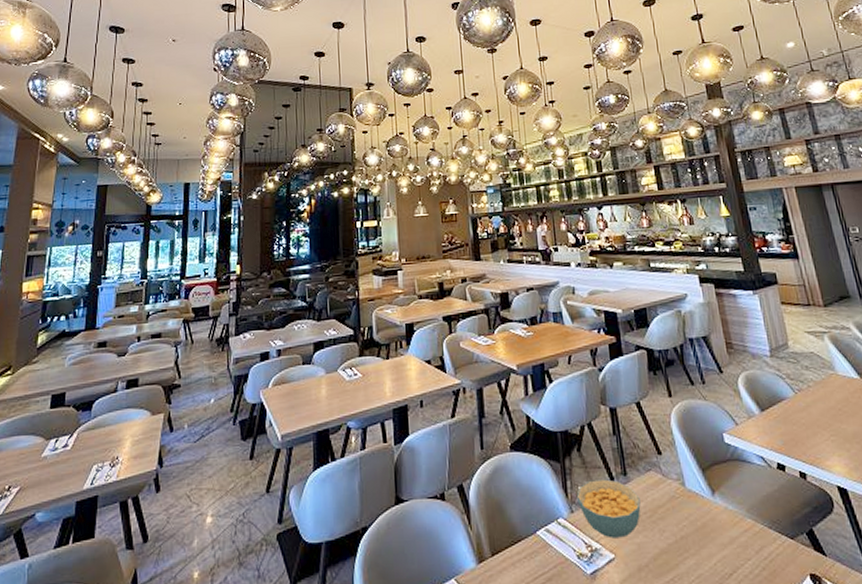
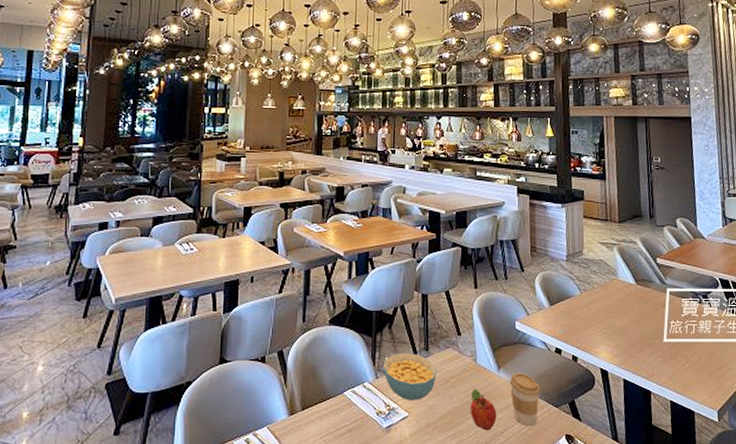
fruit: none [685,520,721,573] -> present [470,389,497,431]
coffee cup: none [728,496,771,565] -> present [510,372,540,426]

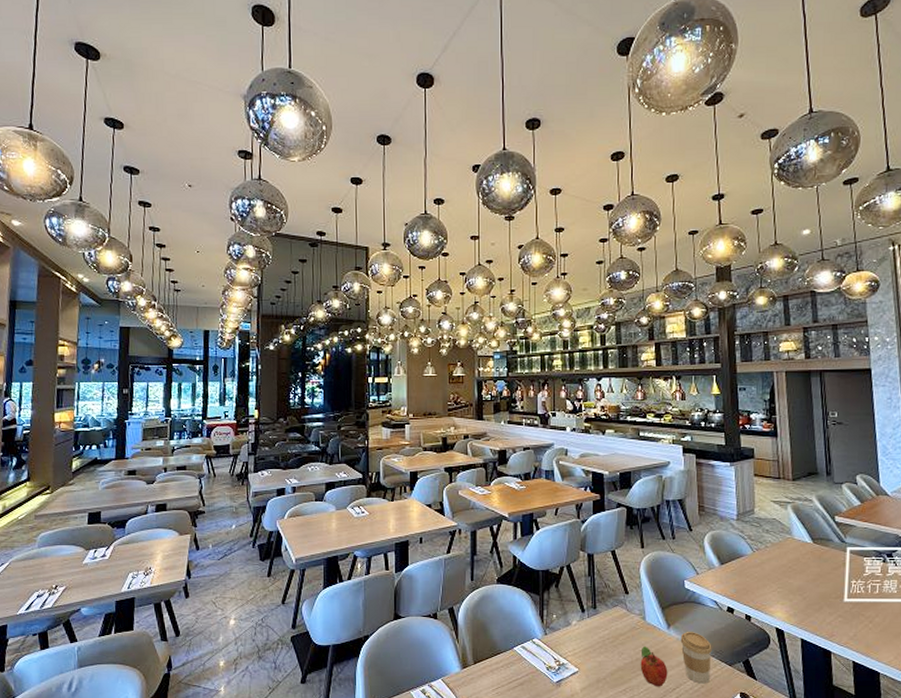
cereal bowl: present [382,353,437,400] -> none [551,610,605,657]

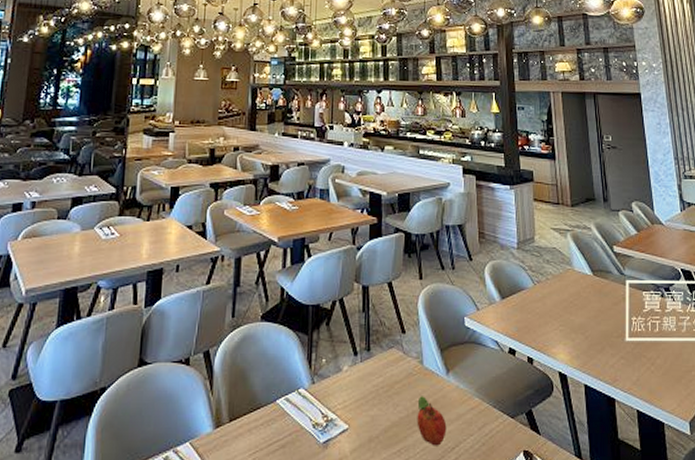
coffee cup: present [680,631,712,684] -> none [460,377,494,441]

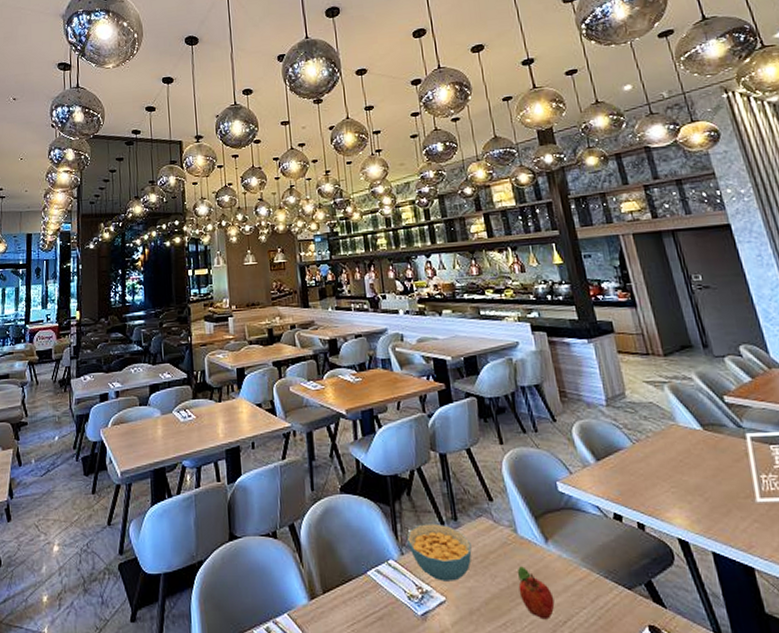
cereal bowl: none [319,353,380,410] -> present [406,523,472,581]

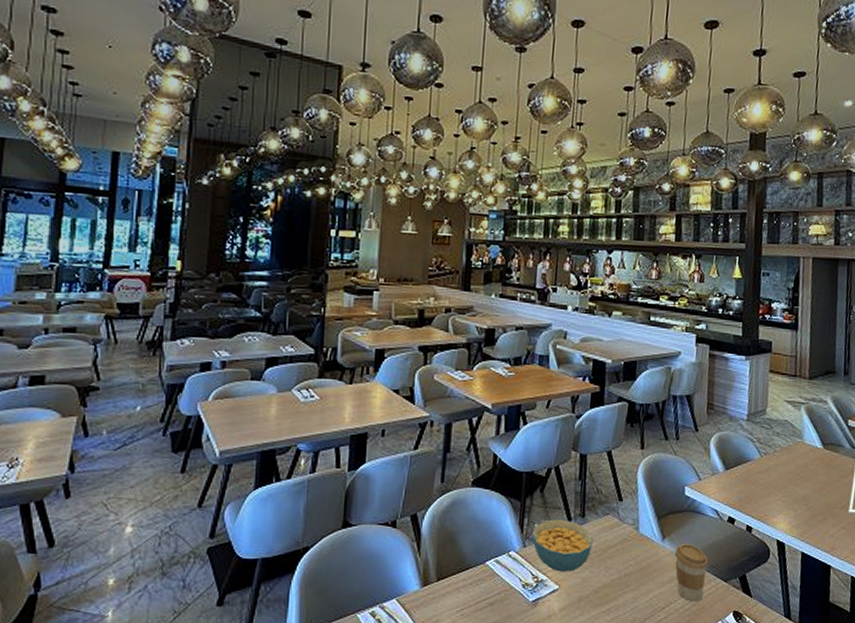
fruit: present [517,566,555,620] -> none [628,560,659,606]
coffee cup: none [562,545,608,614] -> present [674,543,708,602]

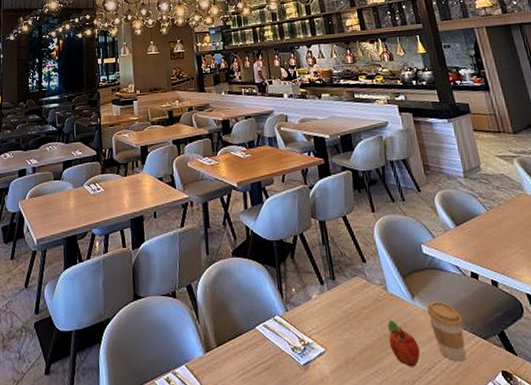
cereal bowl: present [531,519,593,572] -> none [290,283,348,334]
fruit: none [628,560,659,606] -> present [387,320,421,367]

